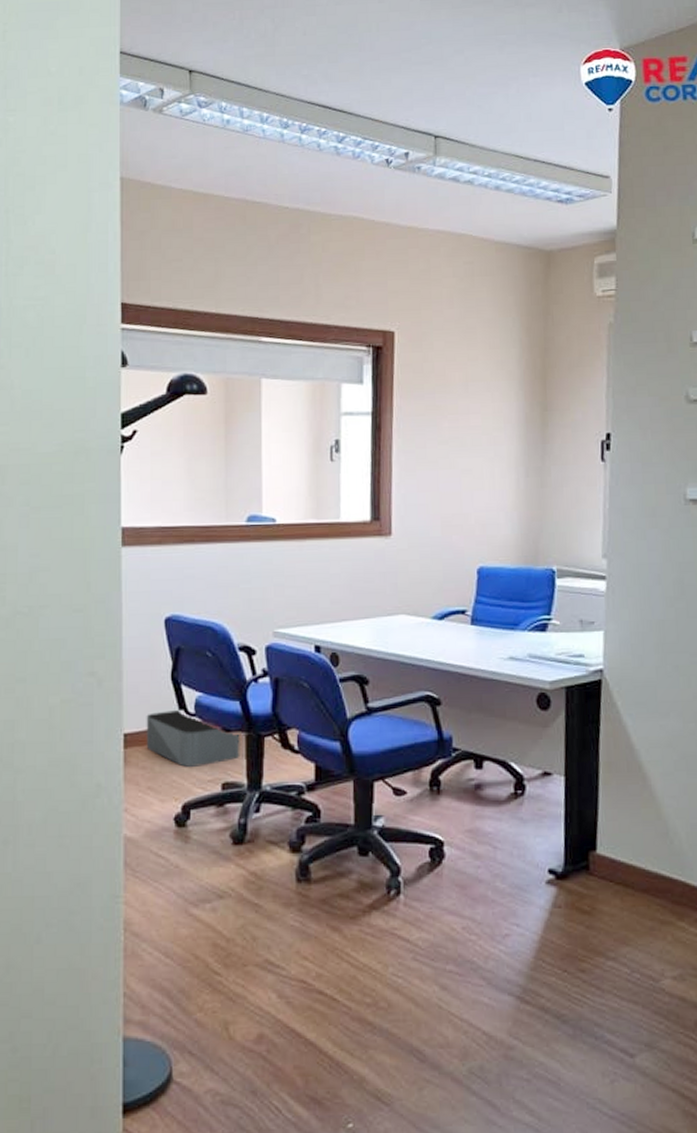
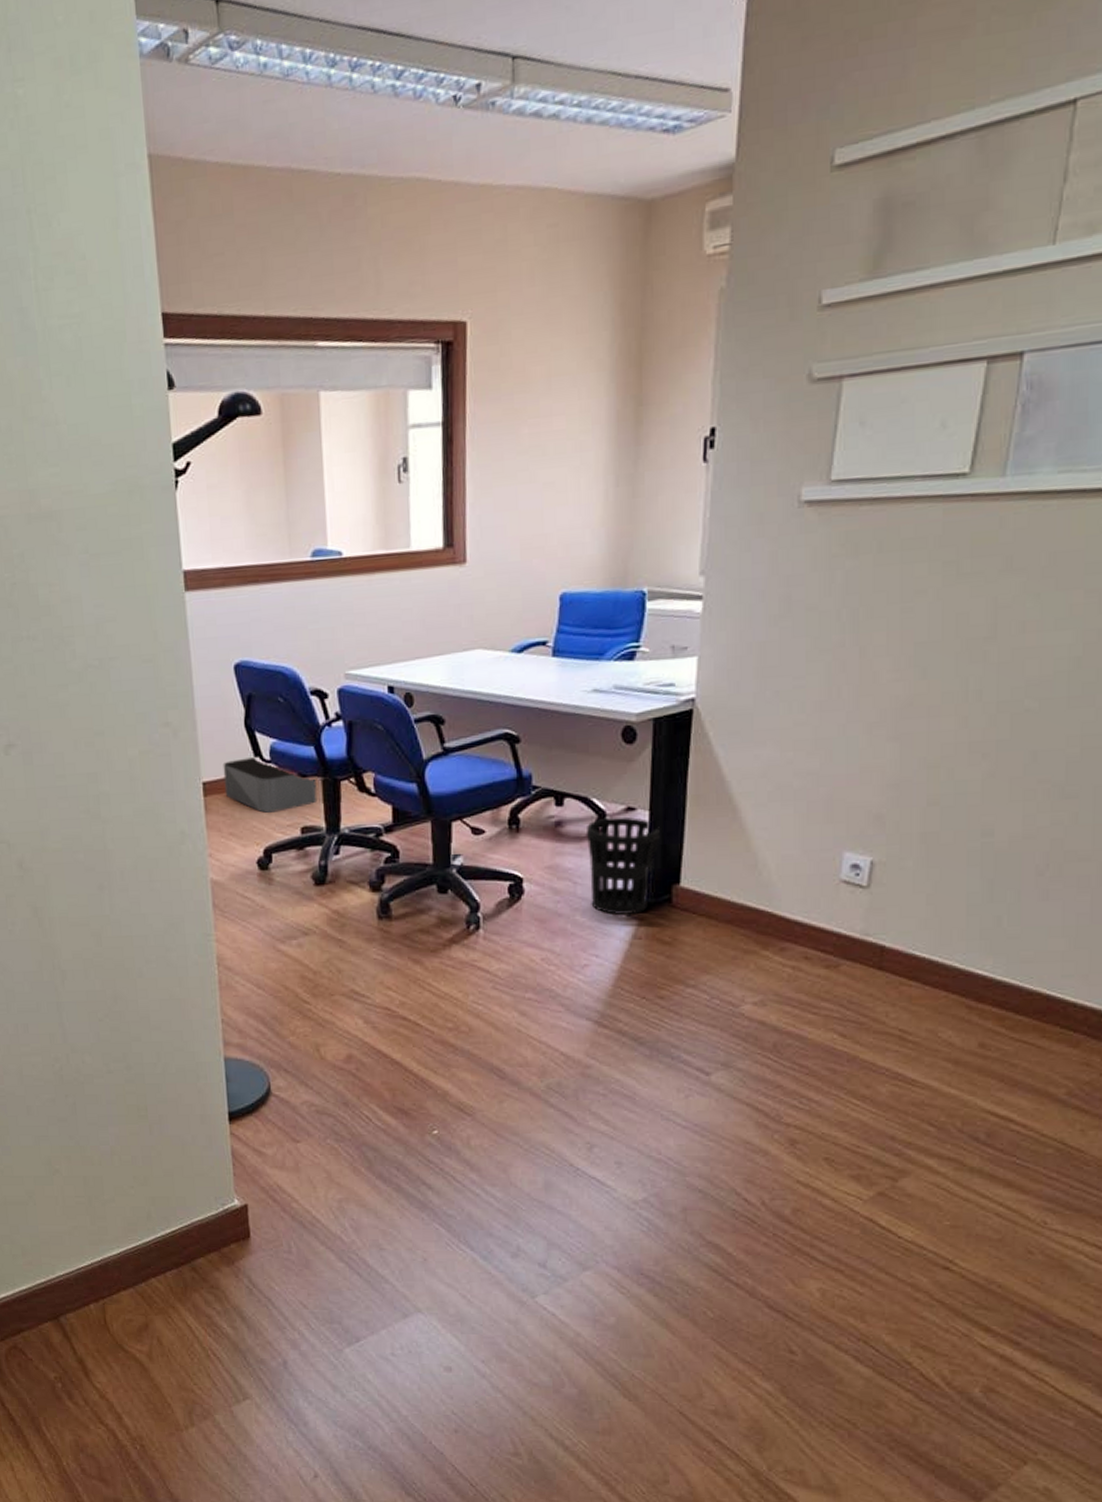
wastebasket: none [505,781,576,881] -> present [587,816,660,915]

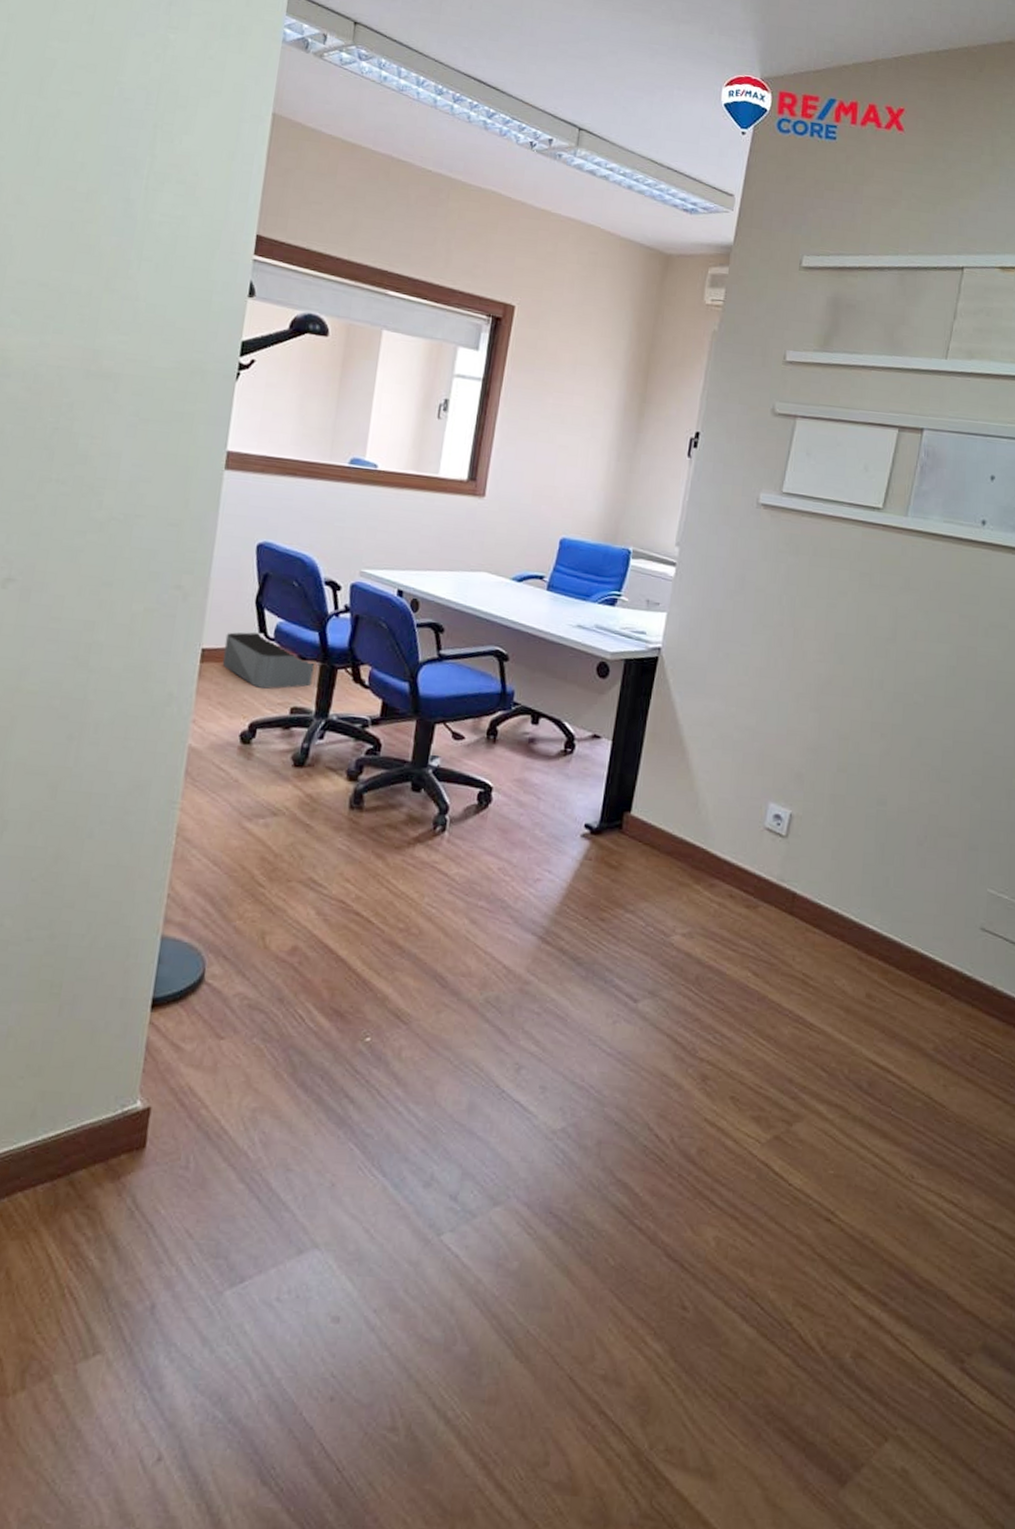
wastebasket: present [587,816,660,915] -> none [550,741,619,835]

